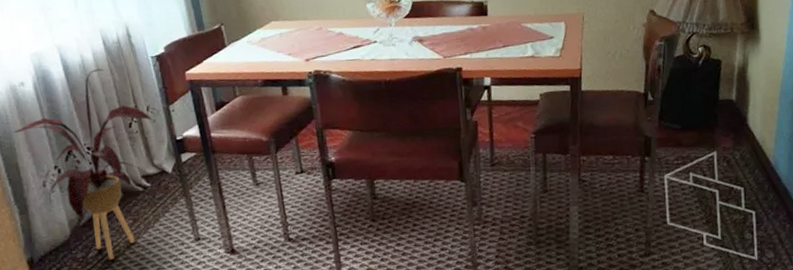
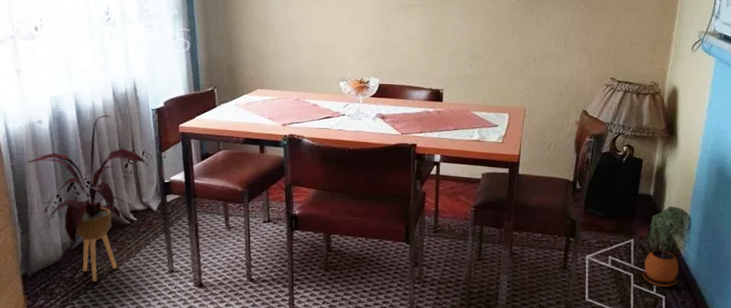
potted plant: none [729,109,781,202] -> present [643,206,691,288]

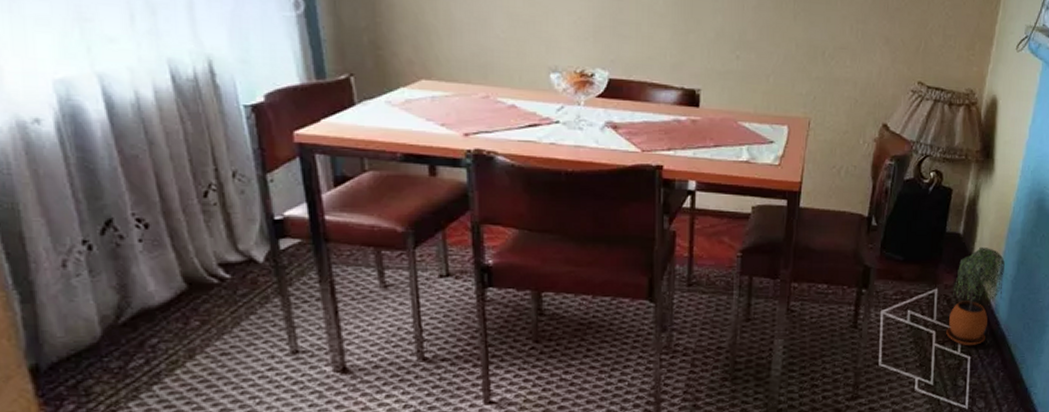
house plant: present [26,114,146,282] -> none [18,111,241,373]

